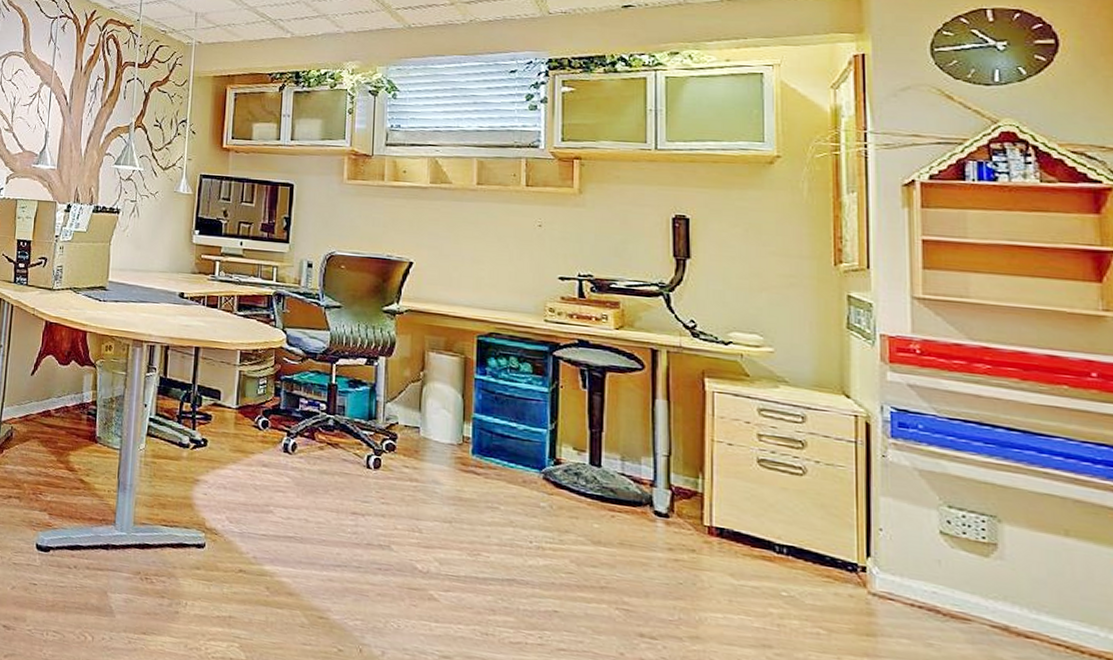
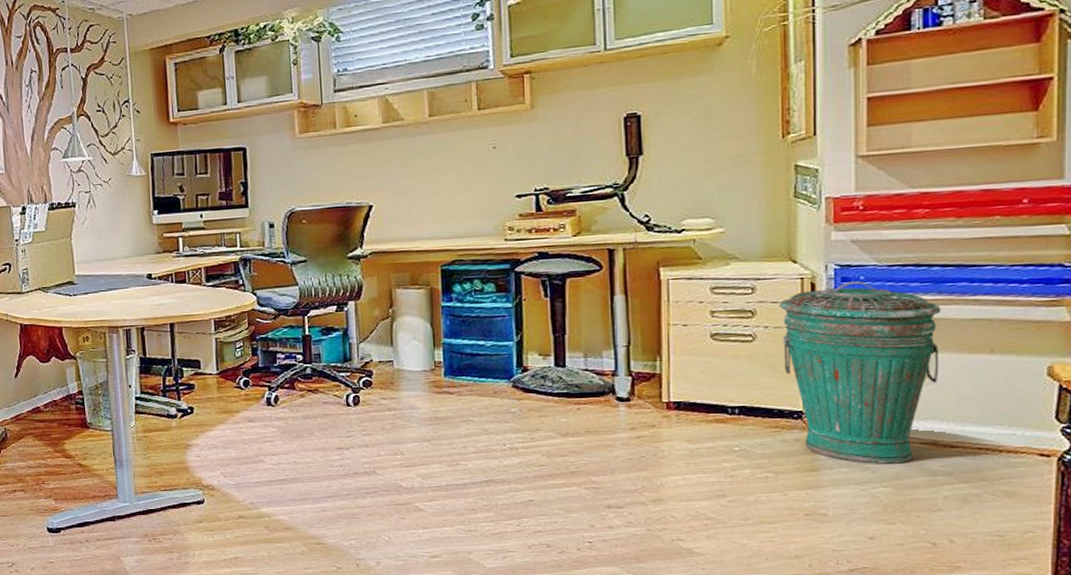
trash can: none [832,428,1009,646] -> present [779,281,941,464]

